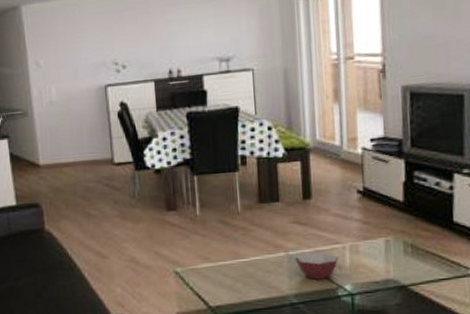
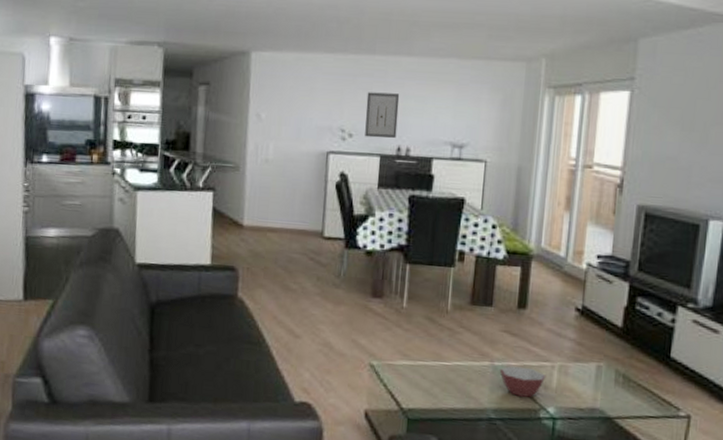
wall art: none [133,21,167,66] -> present [365,92,400,139]

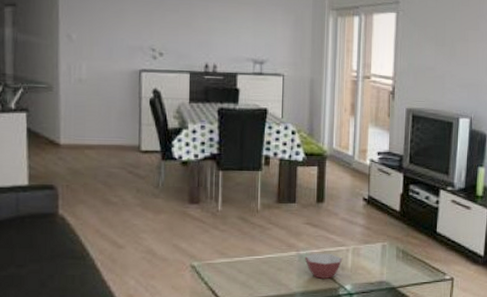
wall art: present [365,92,400,139] -> none [174,13,205,57]

